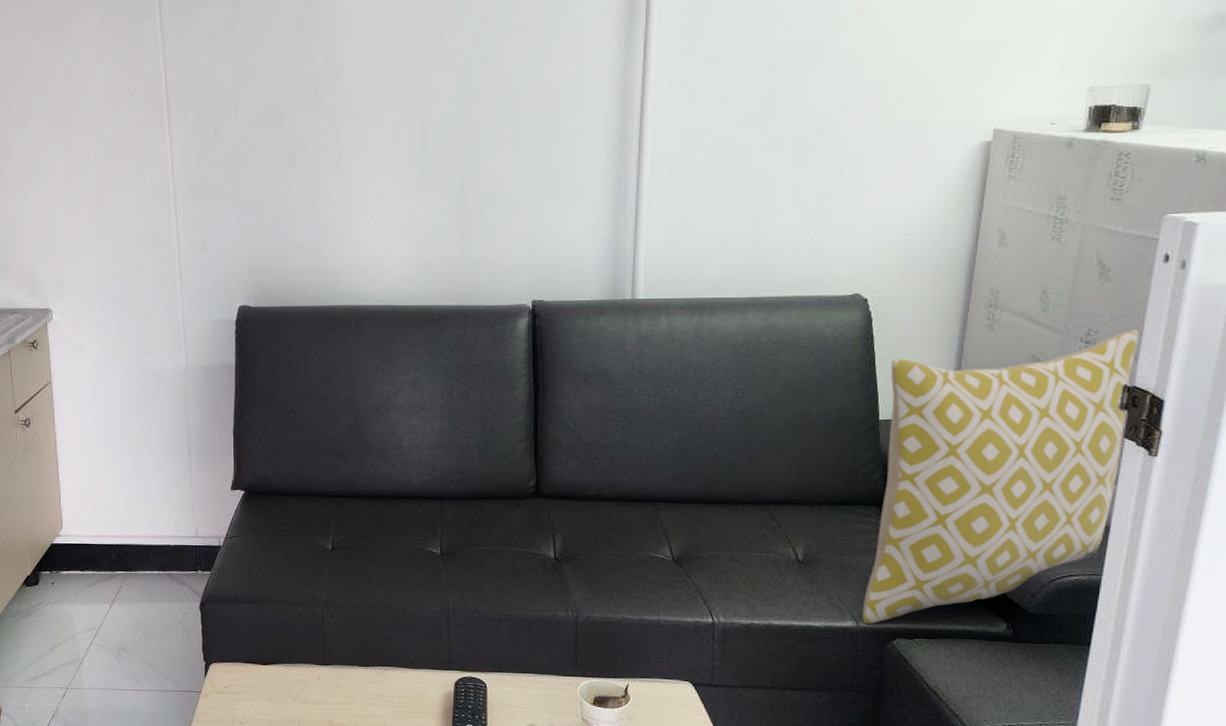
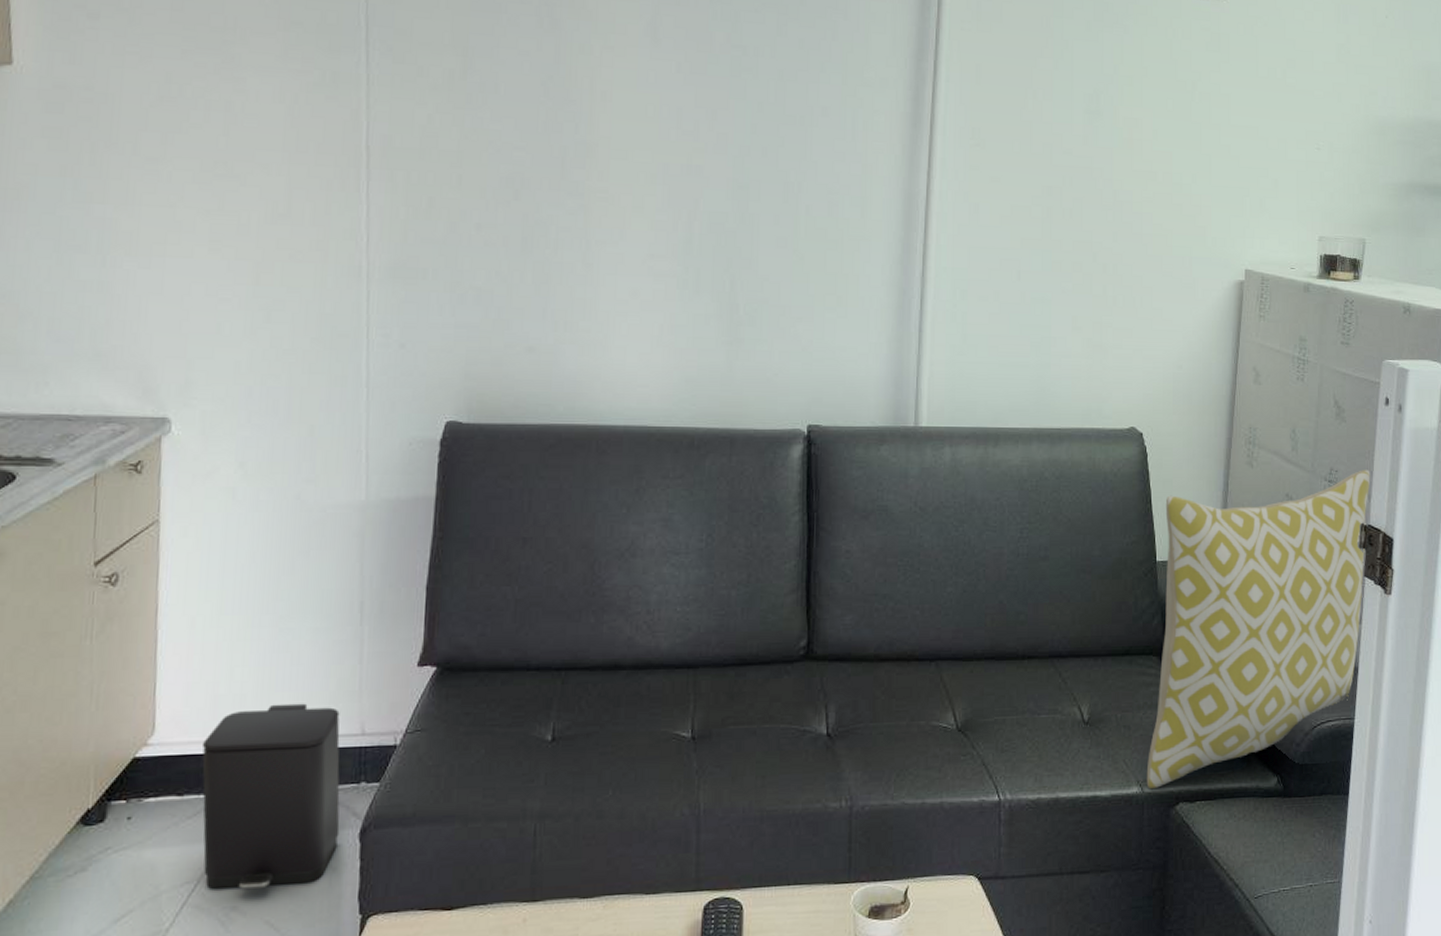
pedal bin: none [92,512,186,637] -> present [201,703,340,890]

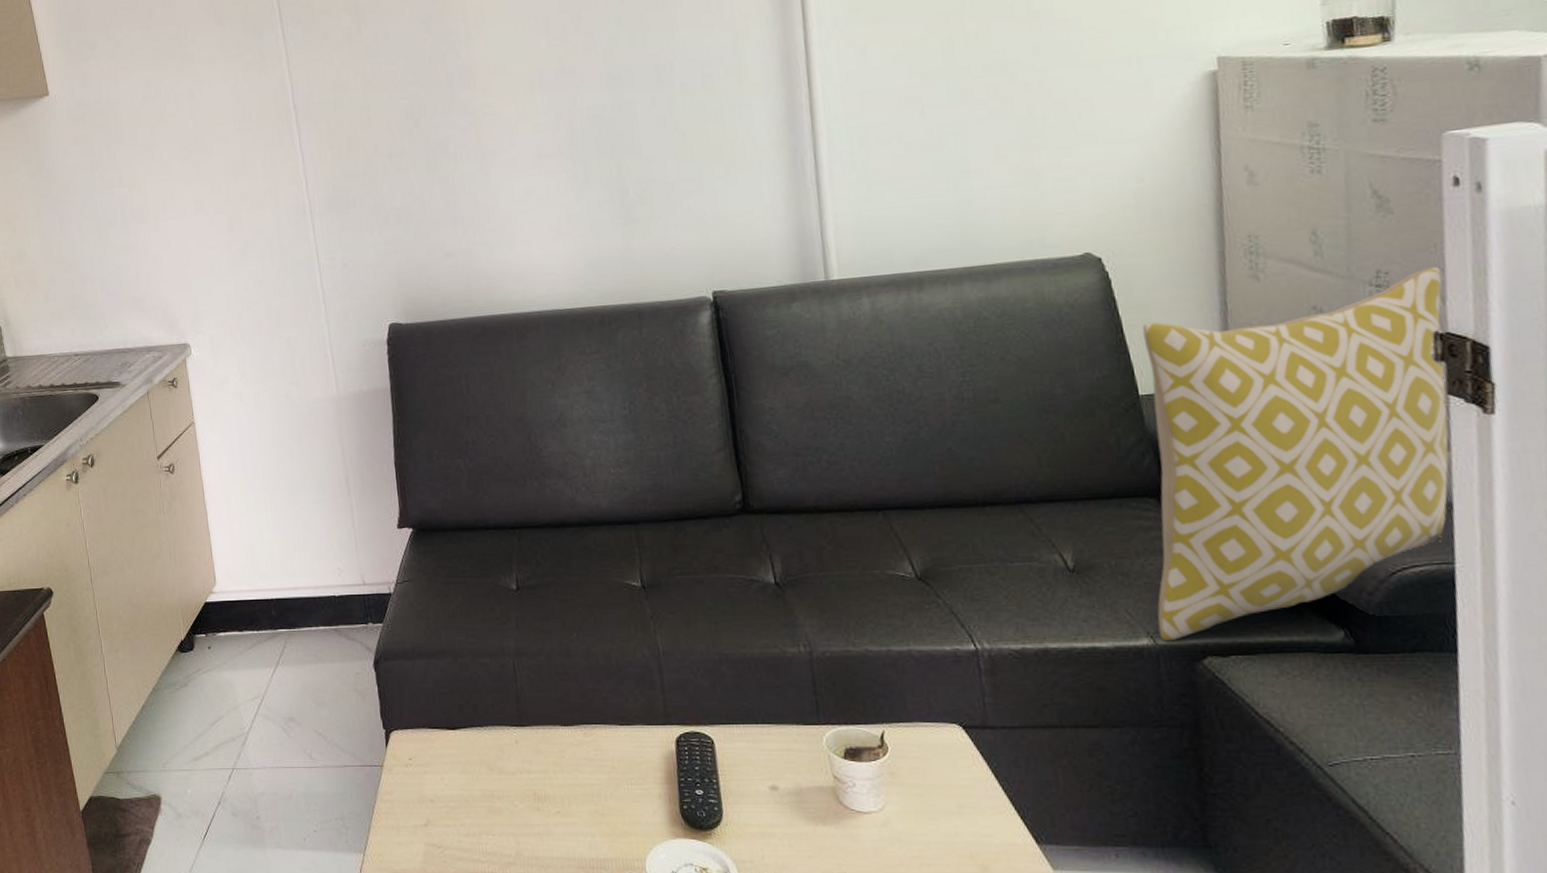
pedal bin: present [201,703,340,890] -> none [249,560,359,706]

